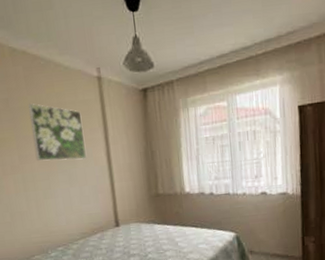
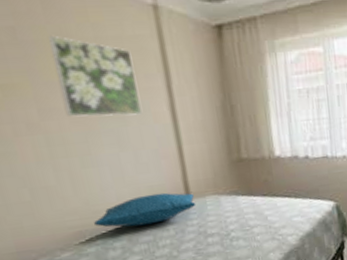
pillow: none [50,219,123,245] -> present [94,192,196,228]

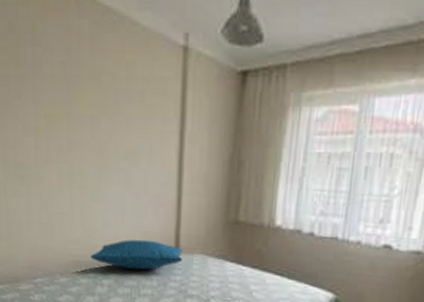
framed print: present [49,35,142,117] -> none [88,71,154,158]

